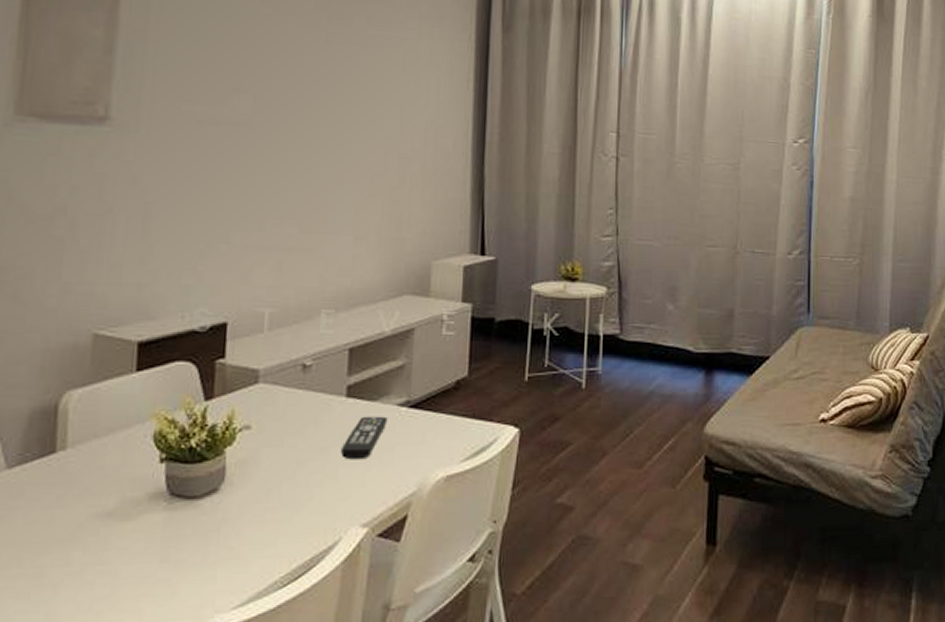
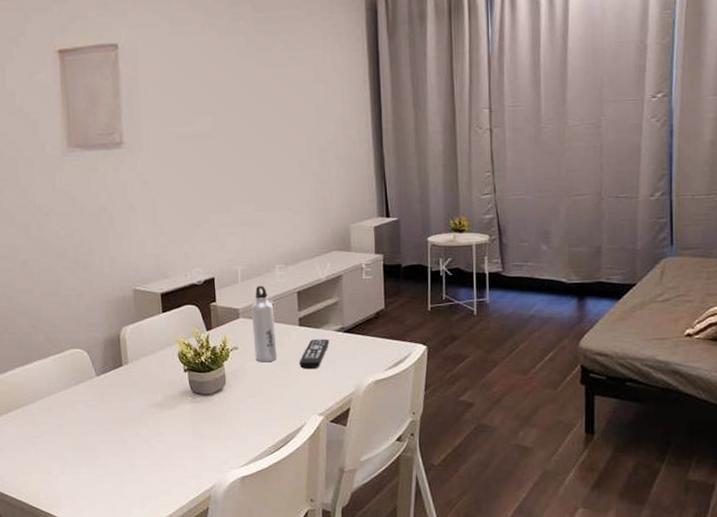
water bottle: none [276,338,312,449] -> present [252,286,277,363]

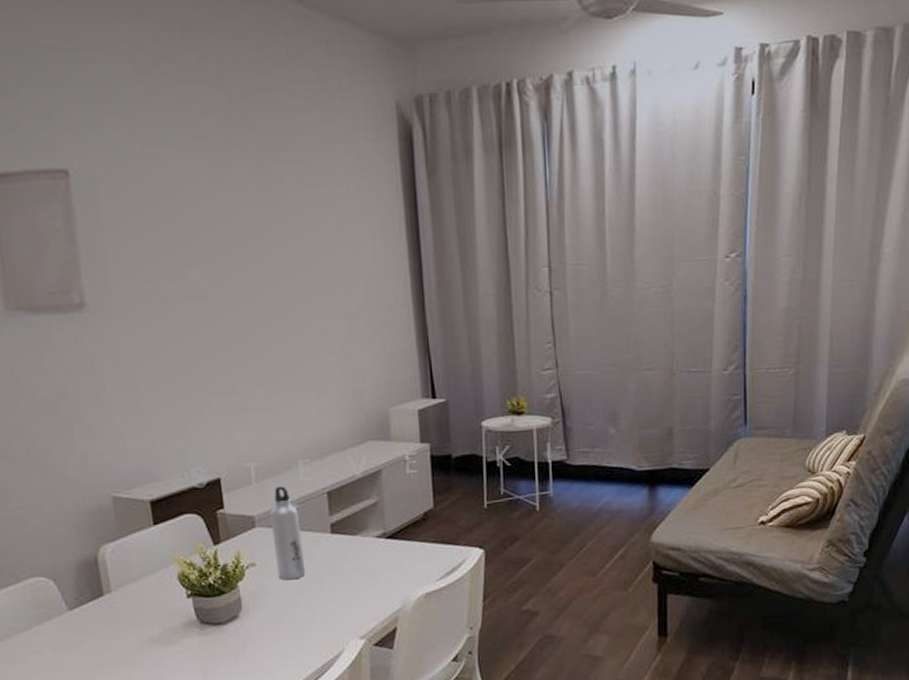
remote control: present [300,339,330,370] -> none [334,547,369,586]

